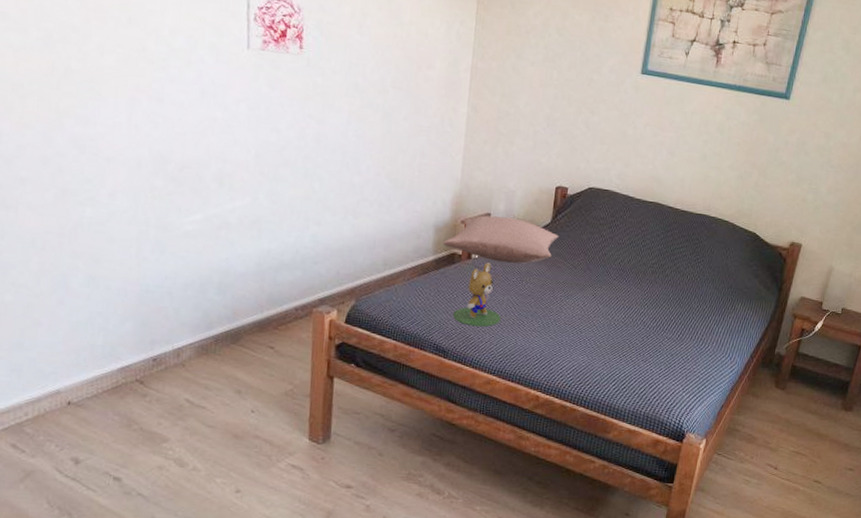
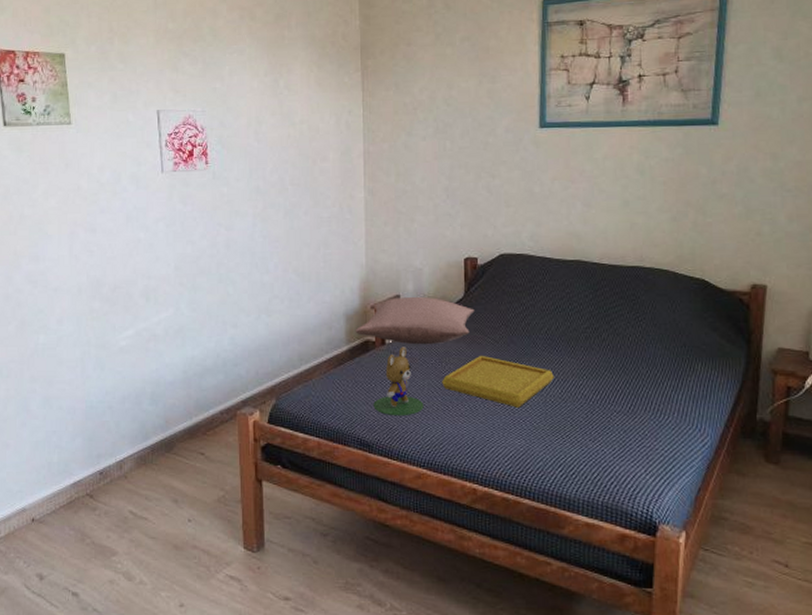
serving tray: none [520,277,621,328] -> present [441,355,554,408]

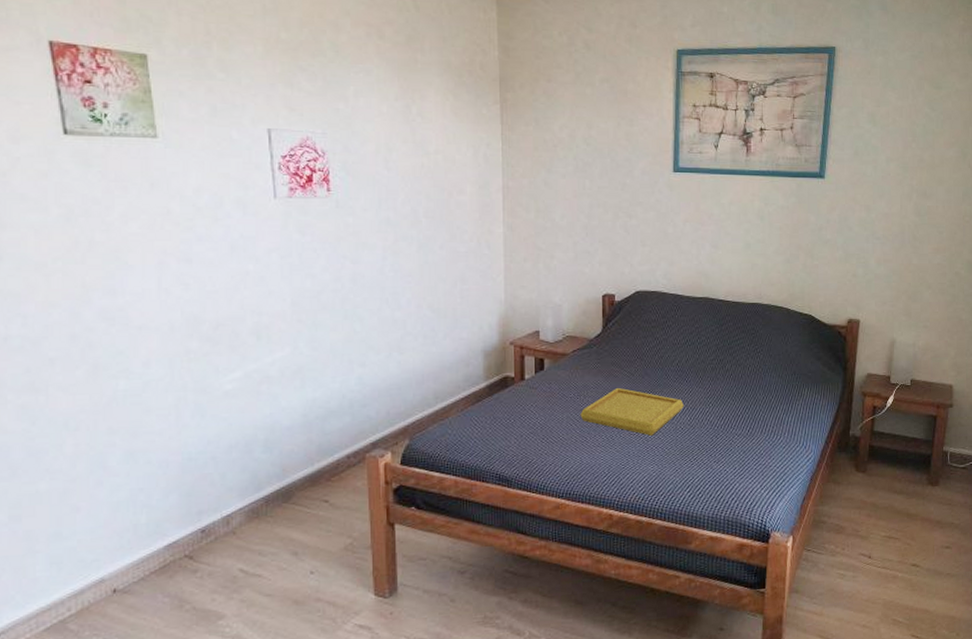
pillow: present [355,296,475,345] -> none [493,332,612,380]
teddy bear: present [373,347,424,417] -> none [512,381,563,450]

